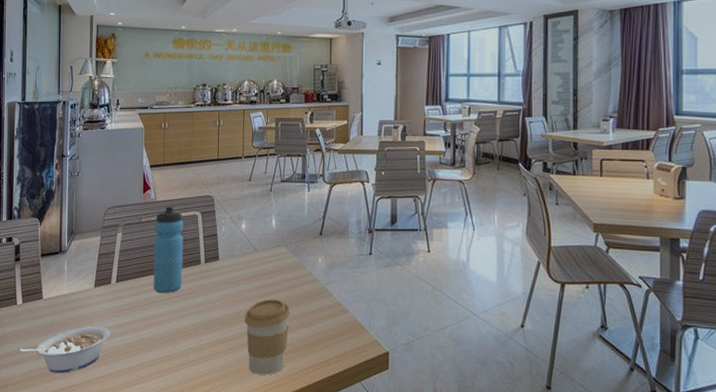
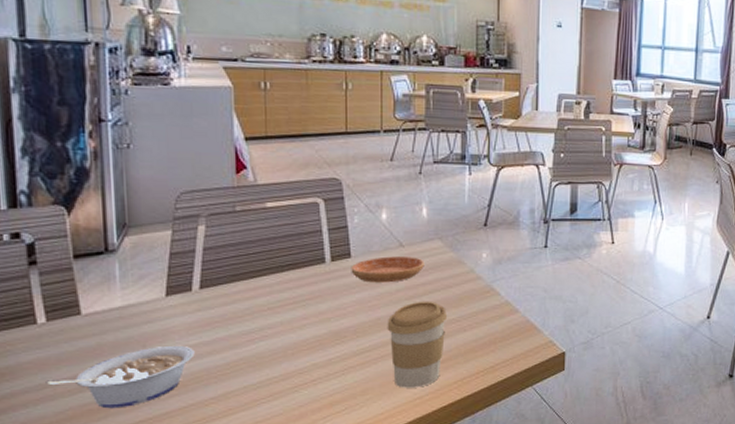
water bottle: present [153,206,184,294] -> none [255,191,300,301]
saucer: none [219,260,273,282] -> present [351,256,424,283]

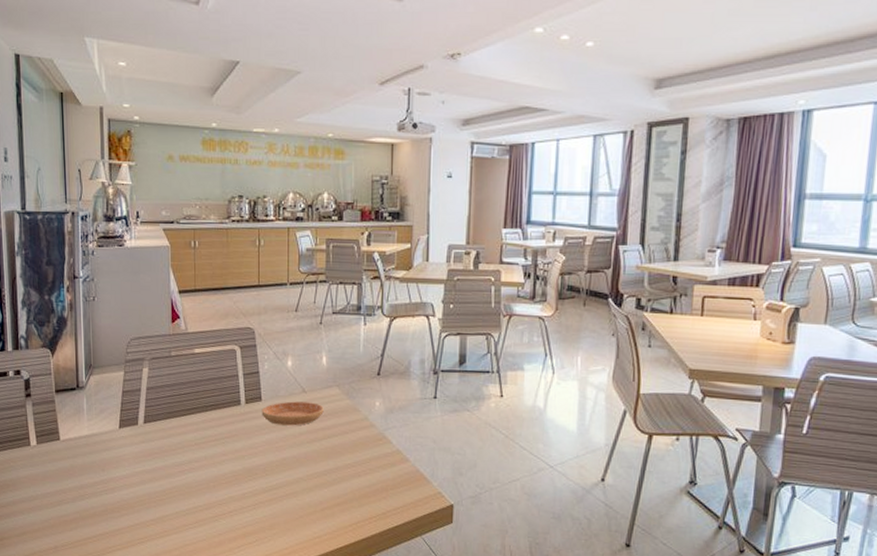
legume: present [46,345,195,409] -> none [36,471,140,522]
coffee cup: present [387,301,448,388] -> none [291,444,344,527]

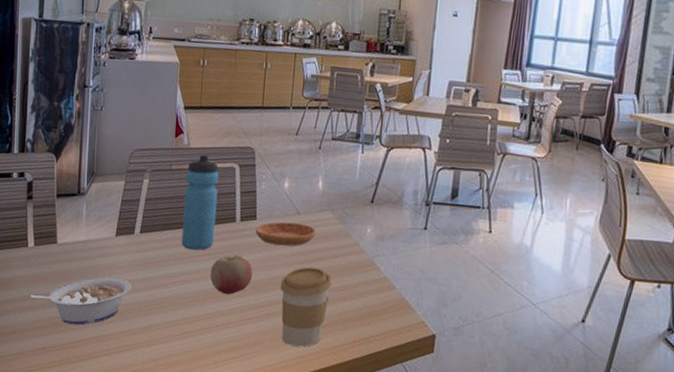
legume: none [36,471,140,522] -> present [29,277,131,326]
water bottle: none [186,338,221,437] -> present [181,154,219,251]
fruit: none [218,438,262,479] -> present [210,255,253,295]
coffee cup: none [291,444,344,527] -> present [280,266,332,347]

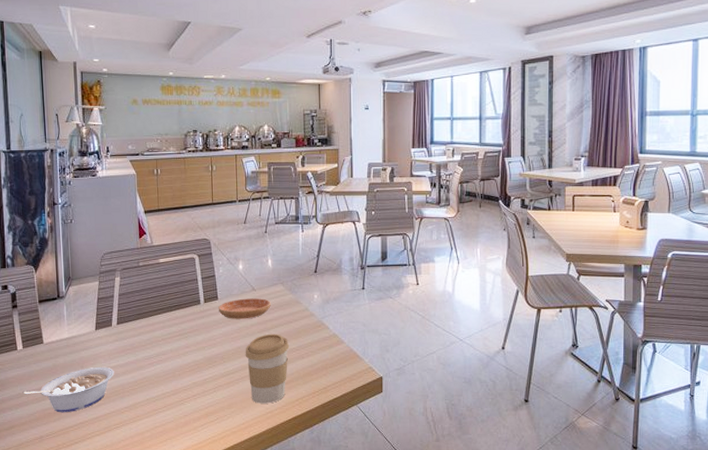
water bottle: present [181,154,219,251] -> none [152,250,184,333]
fruit: present [210,255,253,295] -> none [182,332,220,367]

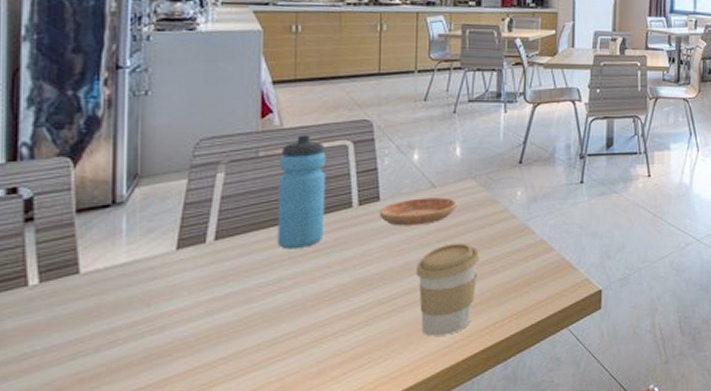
legume: present [22,366,114,413] -> none [32,302,205,377]
water bottle: none [152,250,184,333] -> present [277,135,326,250]

